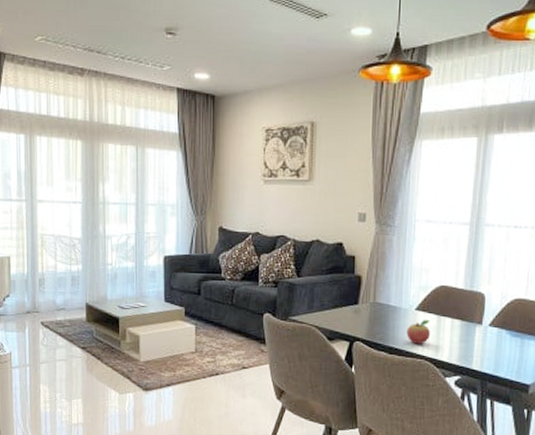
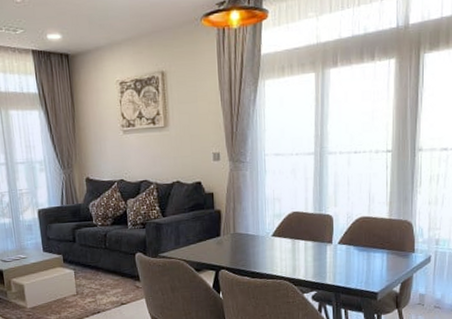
fruit: present [406,320,431,344] -> none [265,244,288,267]

